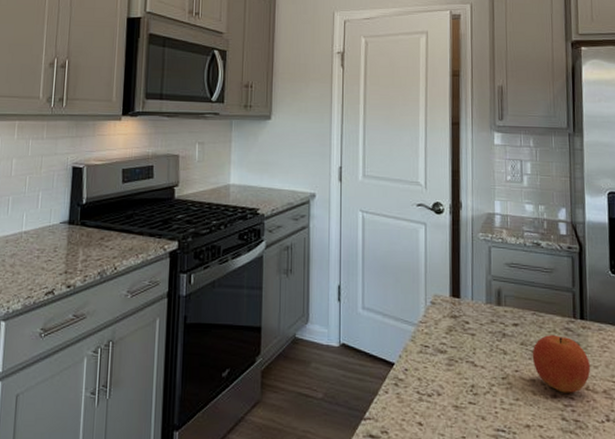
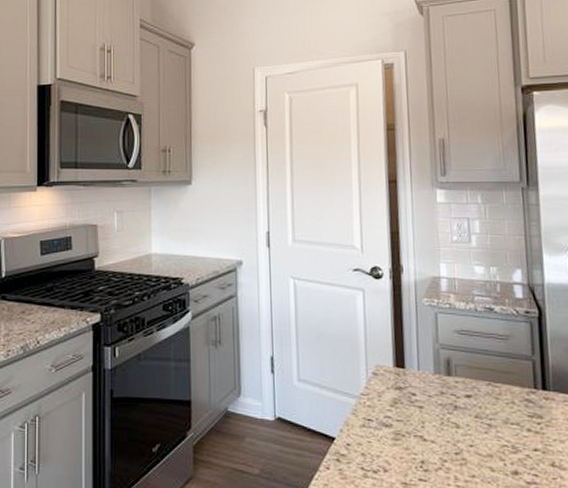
fruit: present [532,335,590,393] -> none [488,407,556,470]

